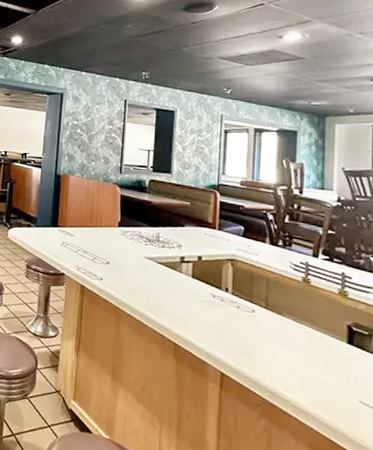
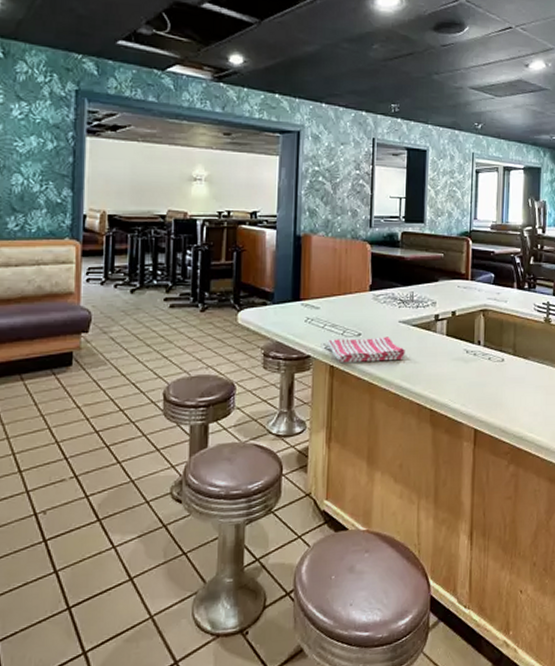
dish towel: none [78,262,150,292] -> present [326,337,405,362]

